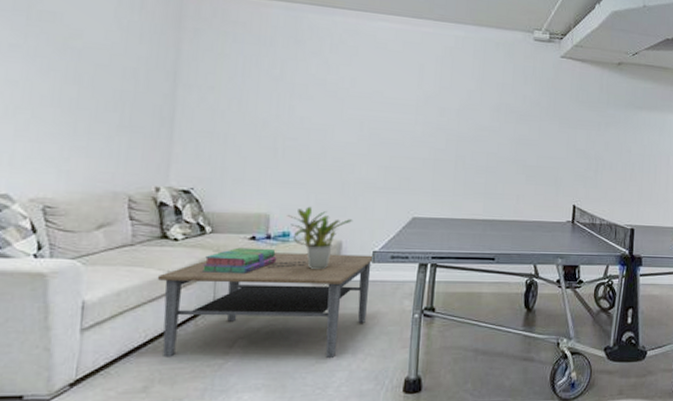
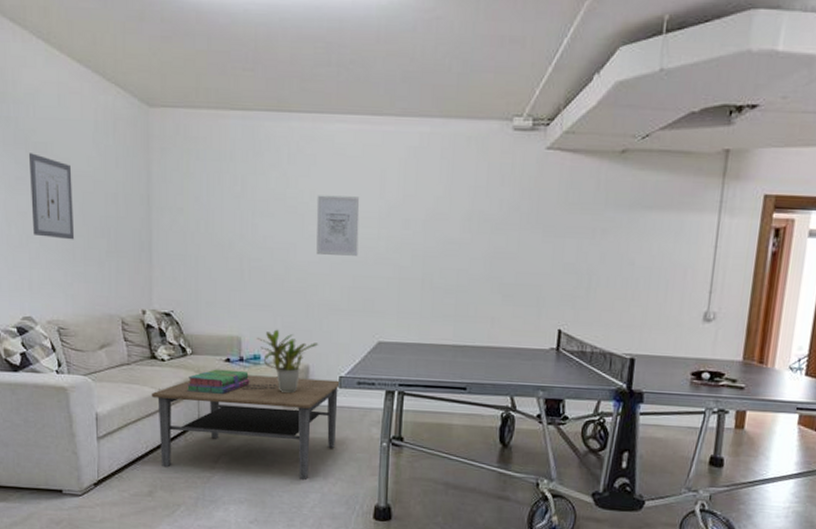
wall art: none [24,21,84,113] -> present [28,153,75,240]
wall art: none [354,82,399,139] -> present [316,195,360,256]

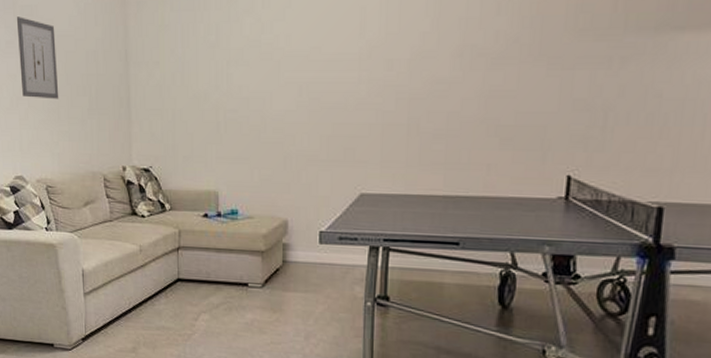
coffee table: present [151,375,342,479] -> none [132,230,322,340]
stack of books: present [187,369,250,394] -> none [167,224,228,250]
potted plant: present [256,329,319,394] -> none [234,183,298,250]
wall art: present [316,195,360,256] -> none [292,38,339,102]

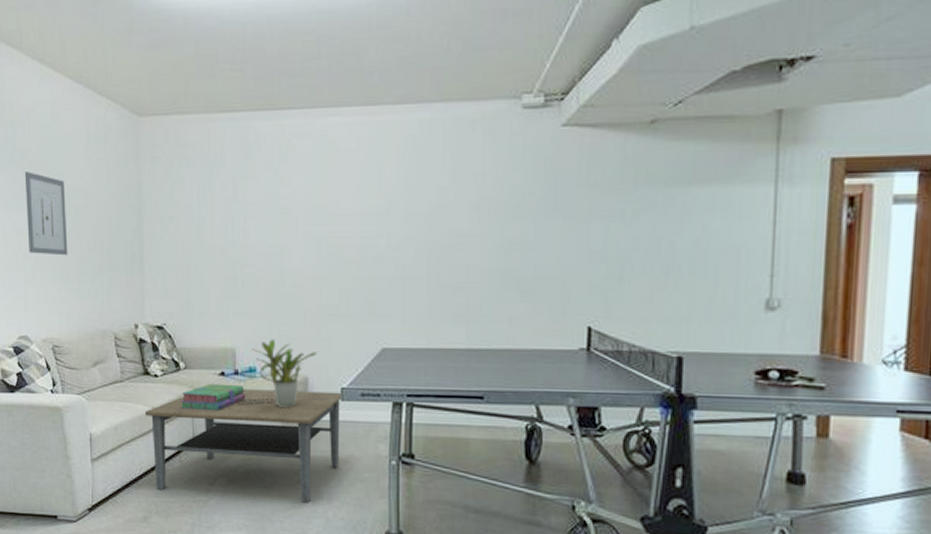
coffee table: none [132,230,322,340] -> present [144,389,344,503]
stack of books: none [167,224,228,250] -> present [181,383,246,410]
potted plant: none [234,183,298,250] -> present [251,339,318,408]

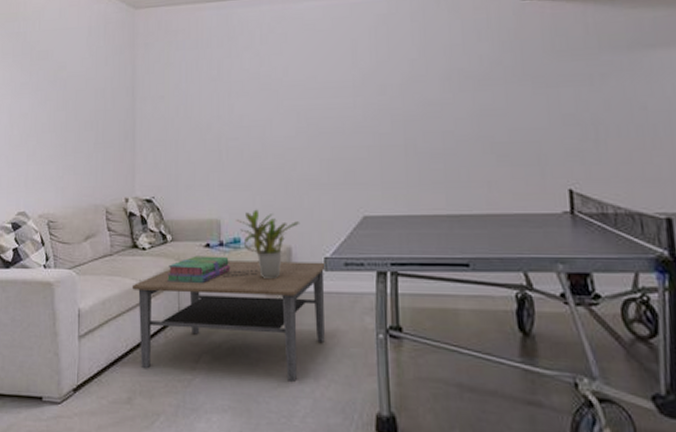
wall art: present [24,171,68,256] -> none [32,61,68,135]

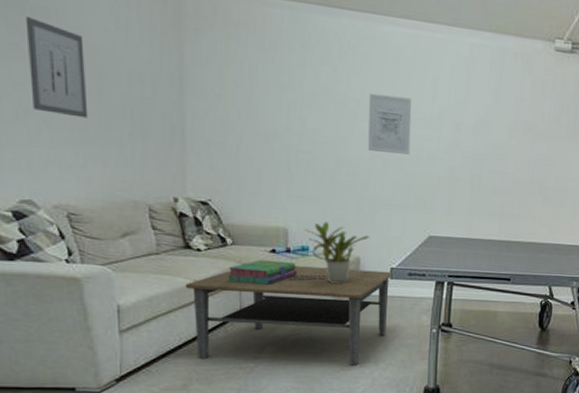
wall art: none [32,61,68,135] -> present [25,17,89,118]
wall art: none [290,68,335,128] -> present [368,93,412,155]

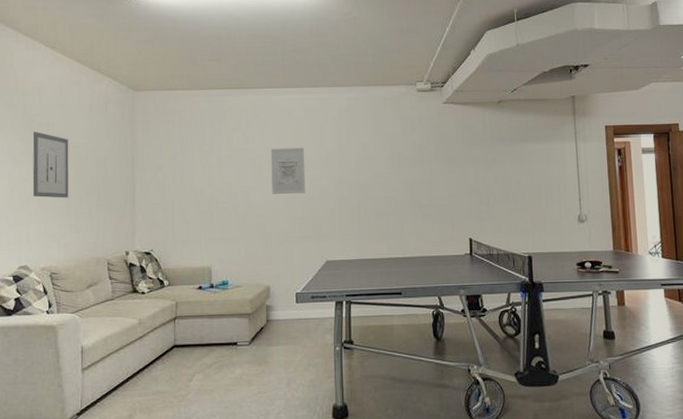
coffee table: present [185,266,393,366] -> none [132,296,298,391]
stack of books: present [227,259,298,285] -> none [165,295,220,319]
potted plant: present [305,221,370,284] -> none [224,258,277,312]

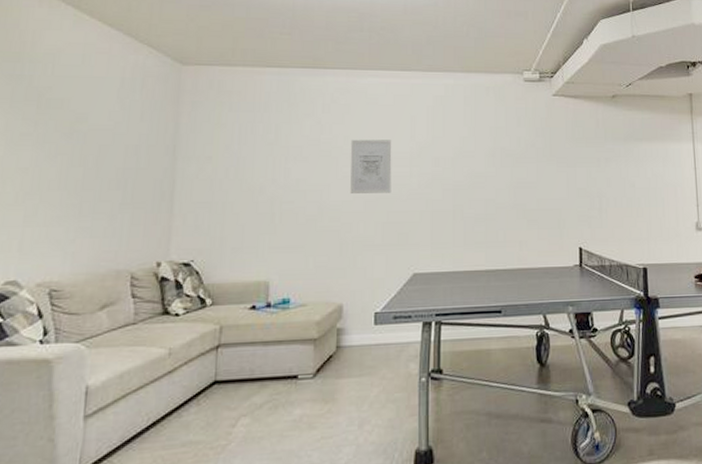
wall art: present [32,132,69,198] -> none [33,109,89,194]

